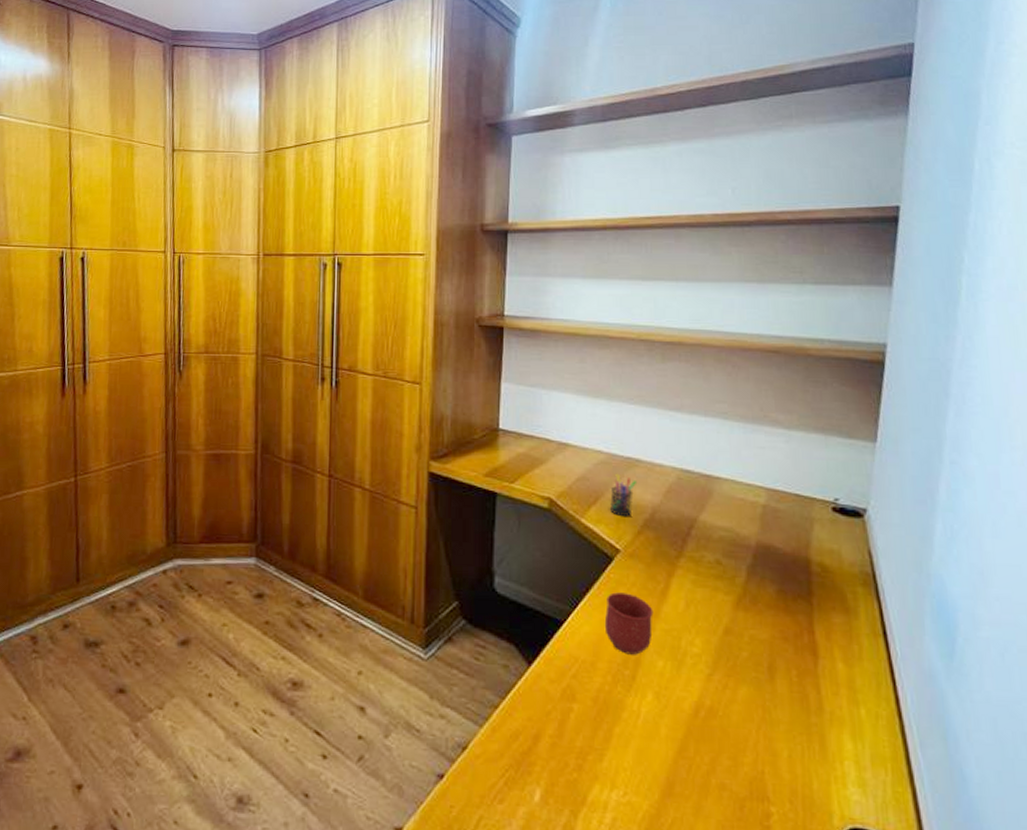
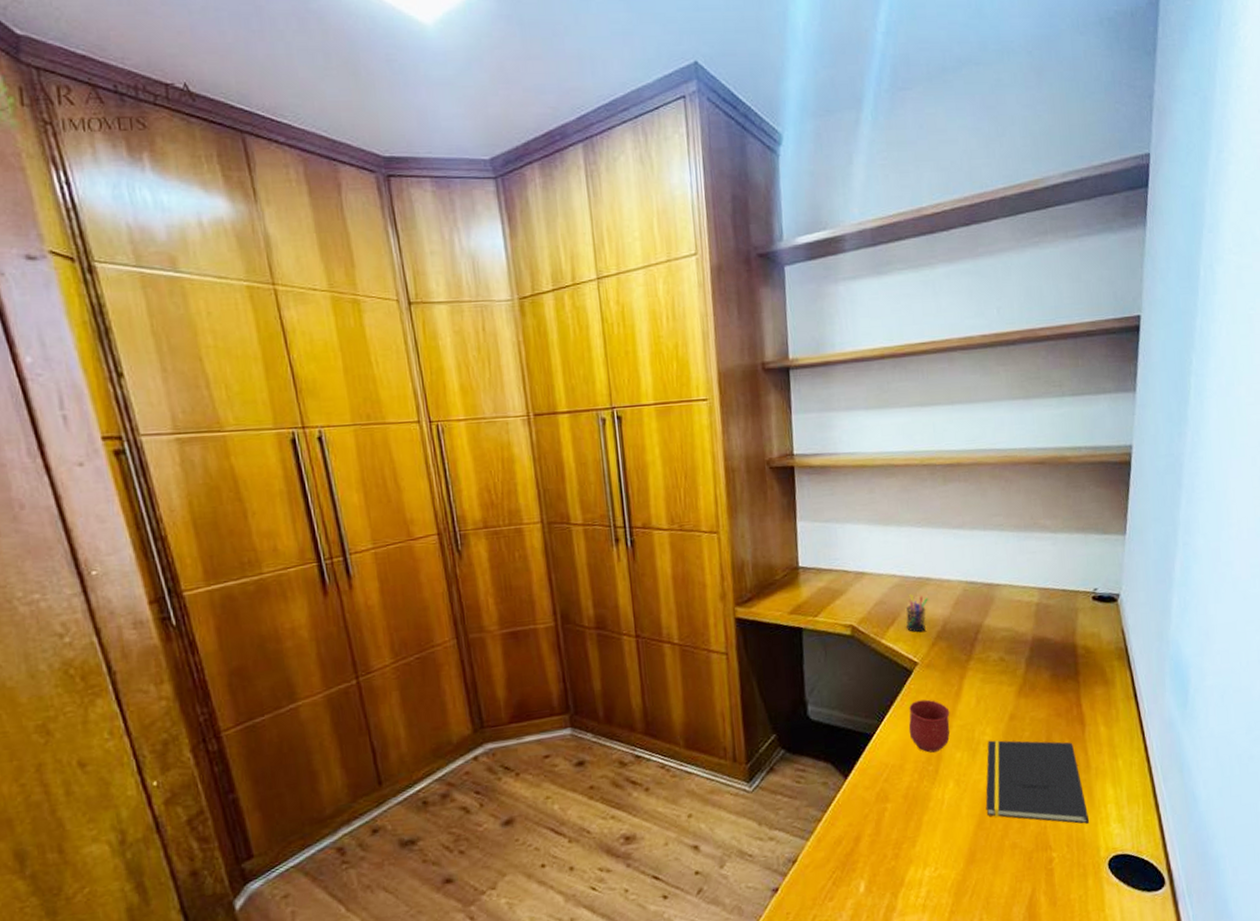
notepad: none [689,653,819,779] -> present [985,740,1089,824]

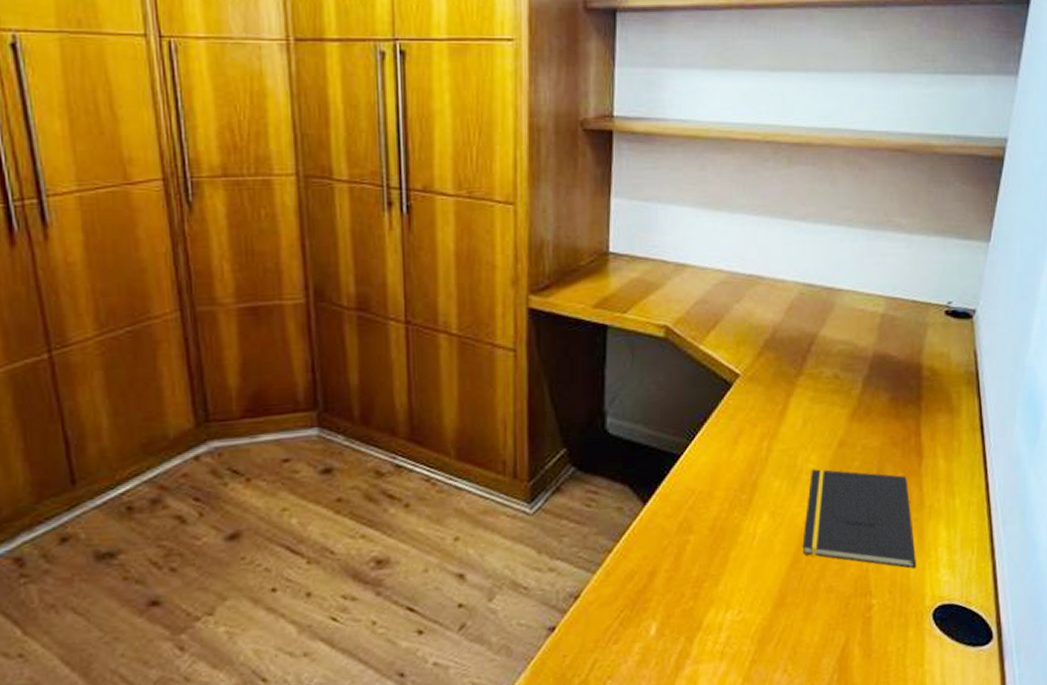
pen holder: present [906,593,929,632] -> none [730,293,759,339]
mug: present [908,699,950,753] -> none [722,418,771,480]

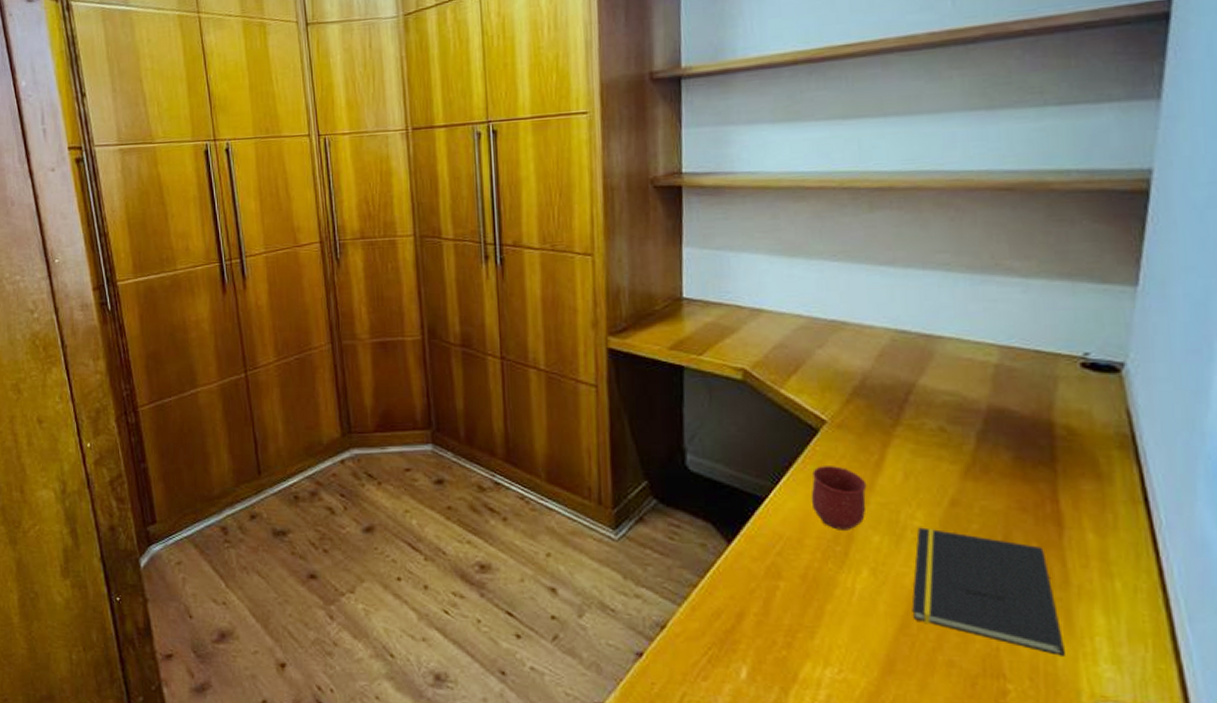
mug: none [722,418,771,480] -> present [811,466,867,530]

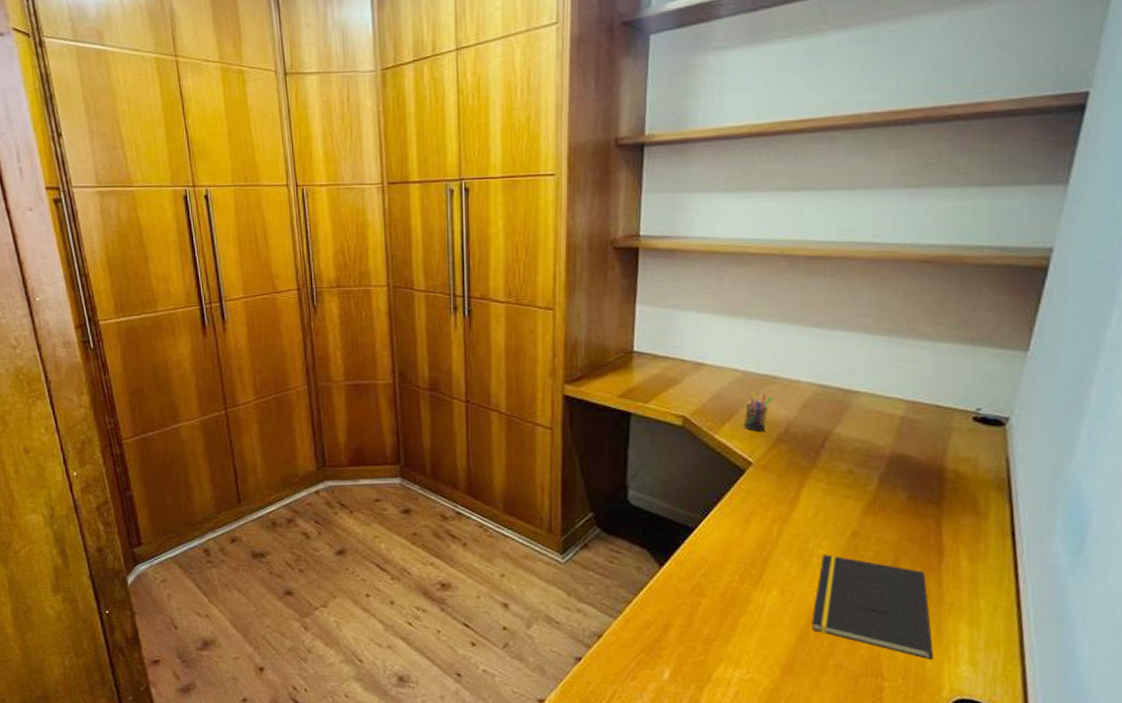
mug: present [811,466,867,530] -> none [734,501,783,556]
pen holder: none [813,338,844,384] -> present [744,390,773,431]

